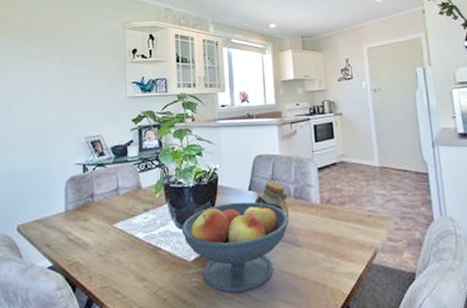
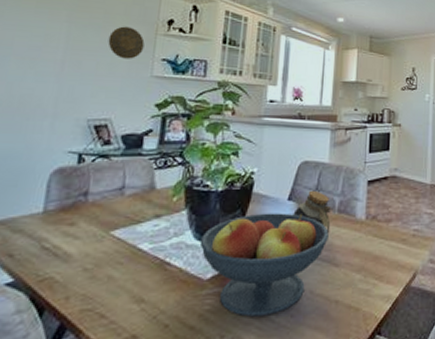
decorative plate: none [91,60,118,86] -> present [108,26,145,59]

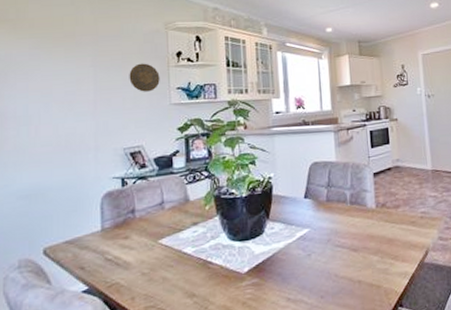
fruit bowl: present [199,213,329,317] -> none [233,209,345,301]
jar: present [293,190,332,234] -> none [310,187,346,224]

